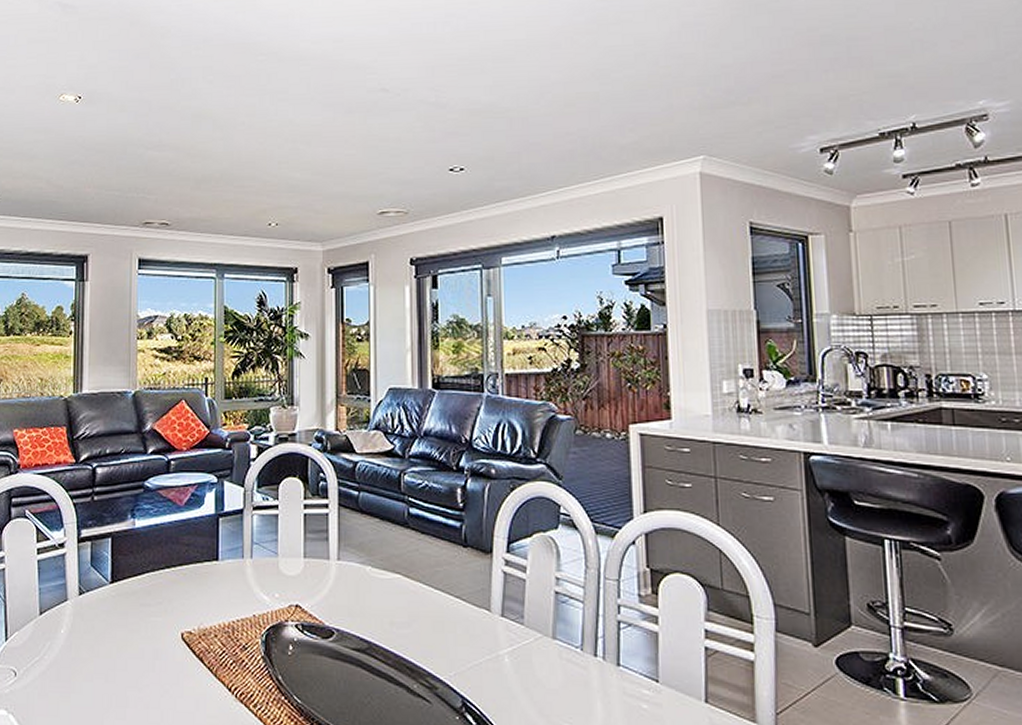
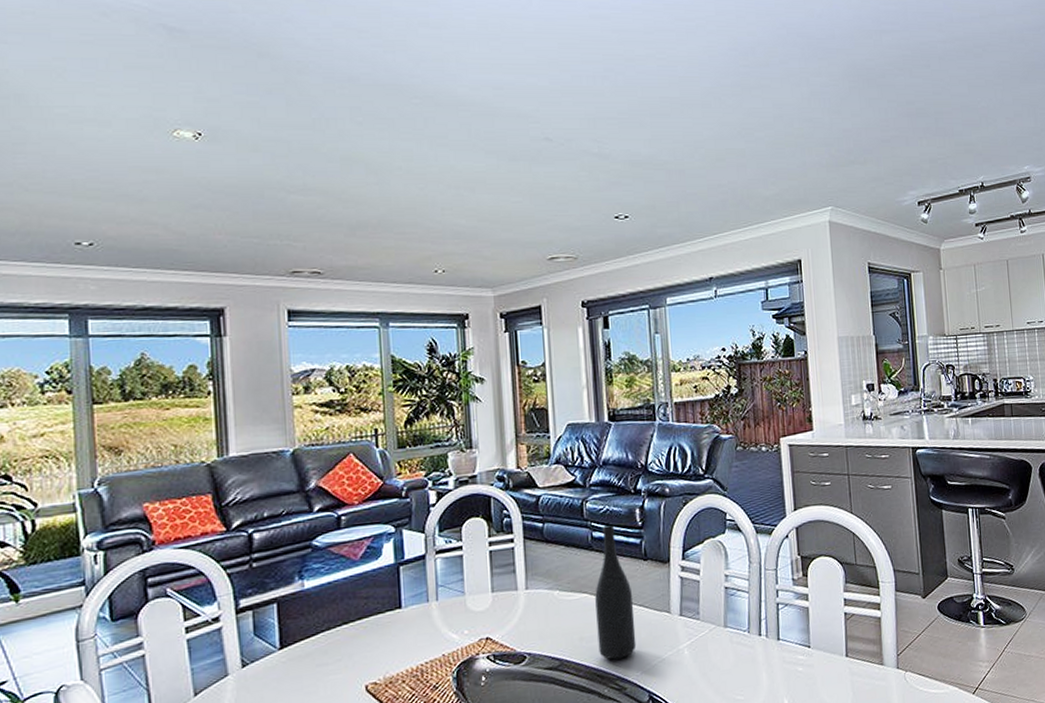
wine bottle: none [409,502,451,654] -> present [595,524,637,660]

